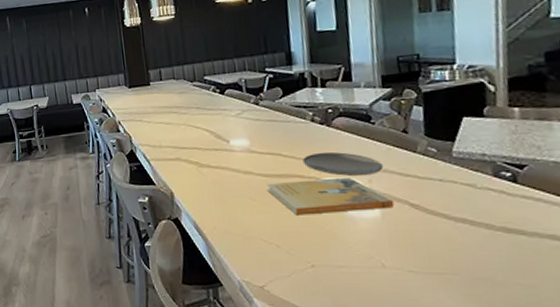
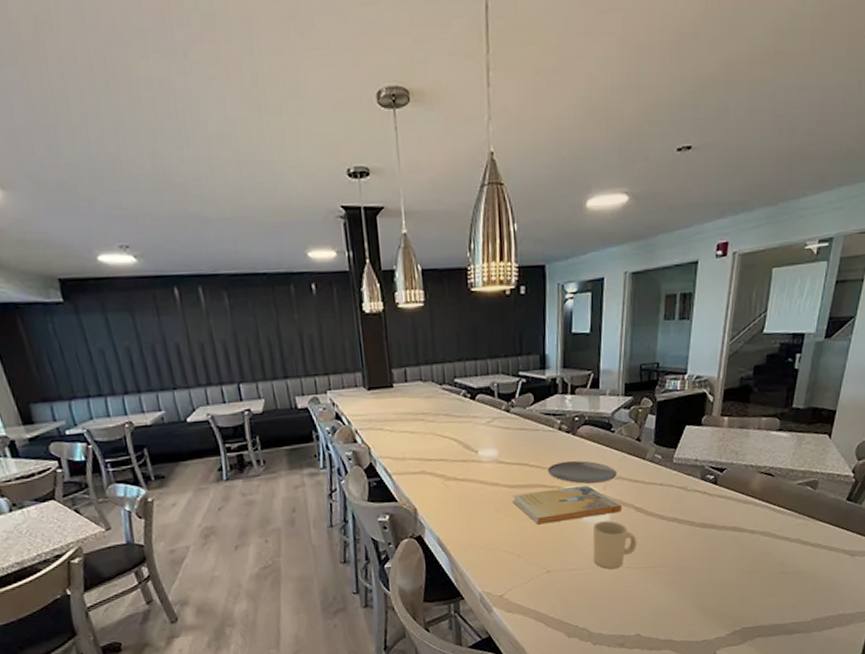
mug: none [360,217,419,270] -> present [592,521,637,569]

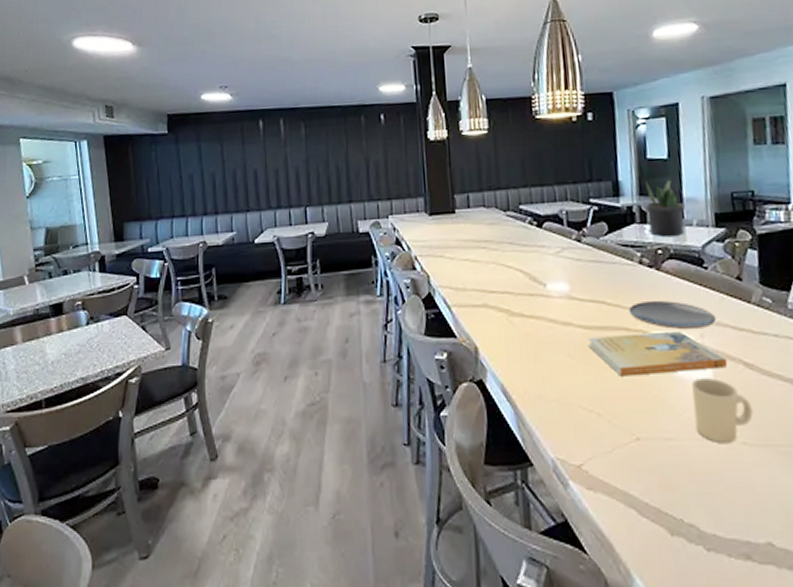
planter: none [568,352,601,405] -> present [645,179,685,236]

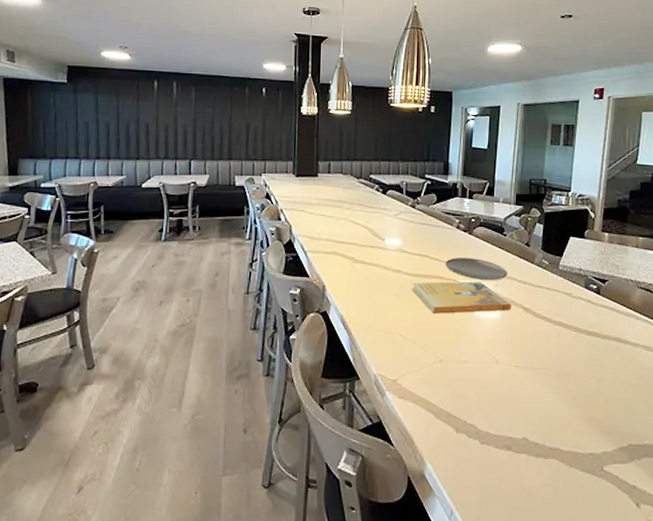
planter: present [645,179,685,236] -> none [467,164,496,209]
mug: present [691,378,753,443] -> none [483,317,525,365]

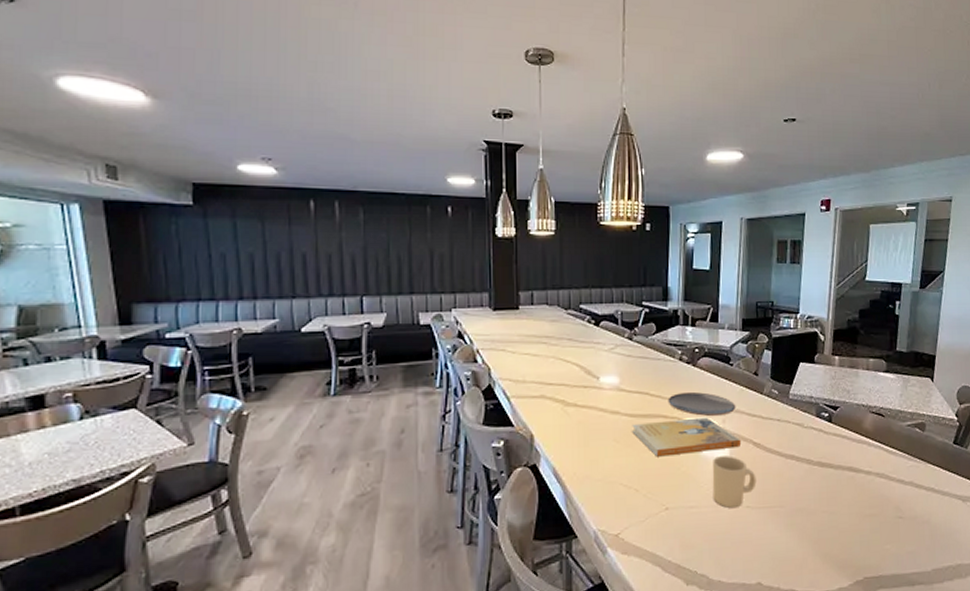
mug: none [483,317,525,365] -> present [712,456,757,508]

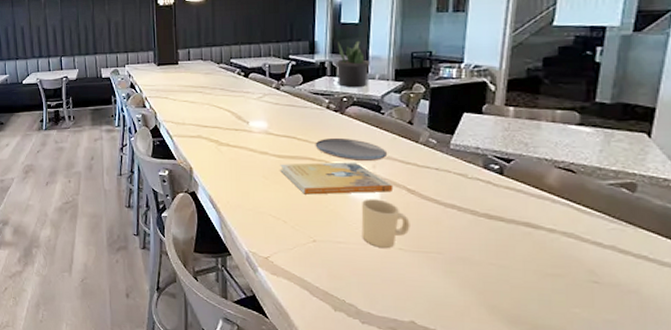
planter: none [689,288,720,337] -> present [337,40,370,87]

